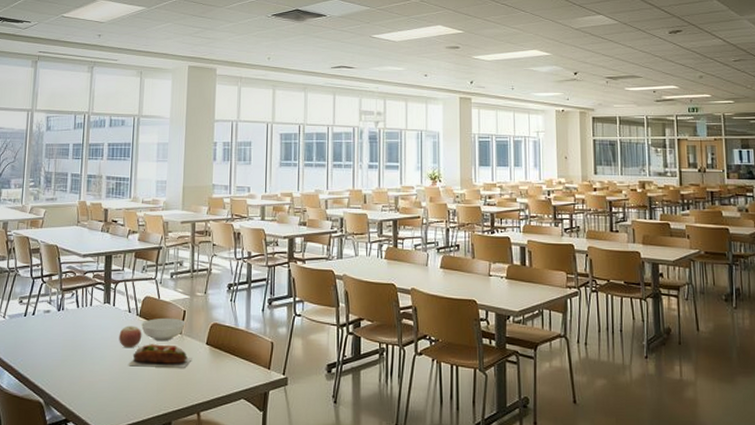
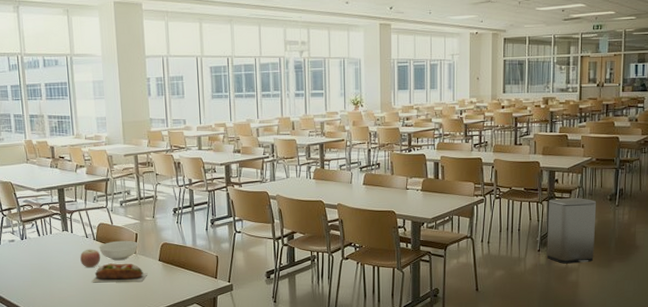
pedal bin: none [654,296,713,376] -> present [546,198,597,264]

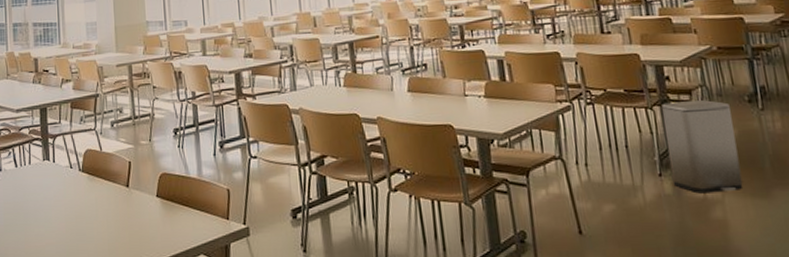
apple: present [80,249,101,268] -> none [62,182,87,208]
sandwich: present [91,263,148,283] -> none [74,200,143,227]
bowl: present [99,240,138,261] -> none [85,170,132,198]

